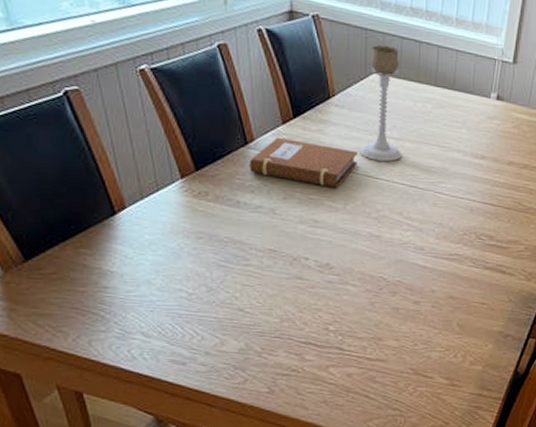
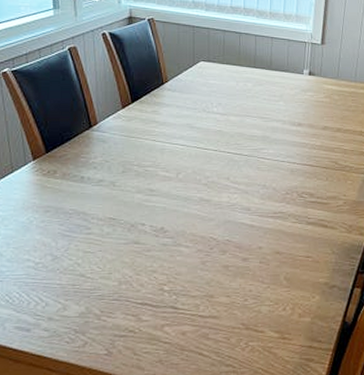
notebook: present [248,137,357,188] -> none [92,119,188,160]
candle holder: present [360,45,402,162] -> none [190,38,227,134]

